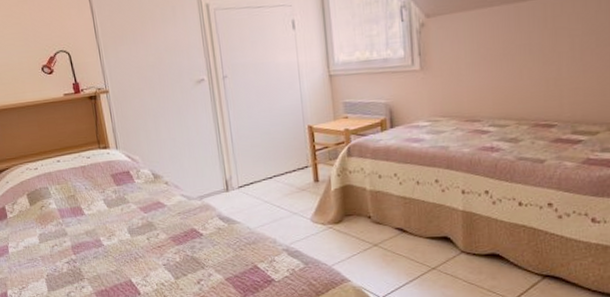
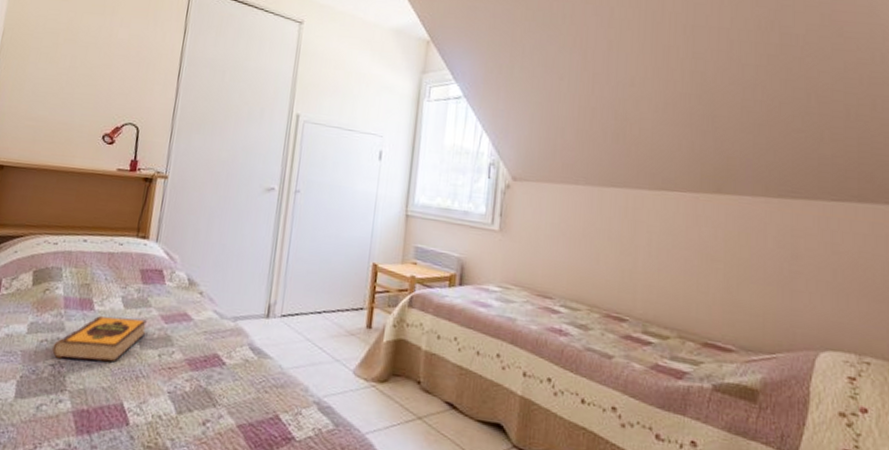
hardback book: none [63,213,132,257] -> present [52,316,147,362]

